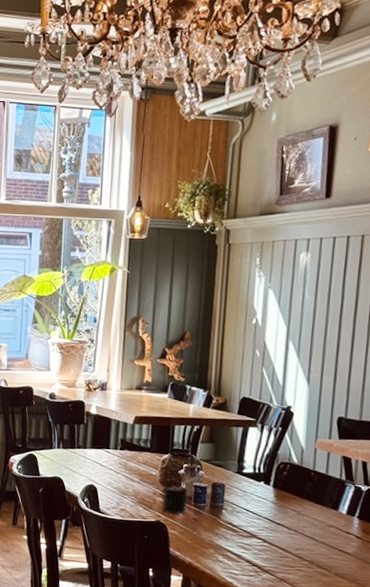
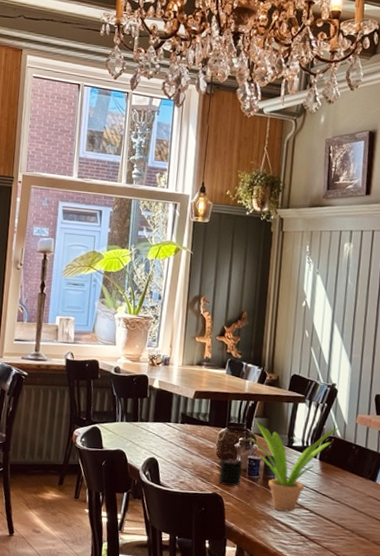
potted plant: none [195,446,296,542] -> present [250,421,339,512]

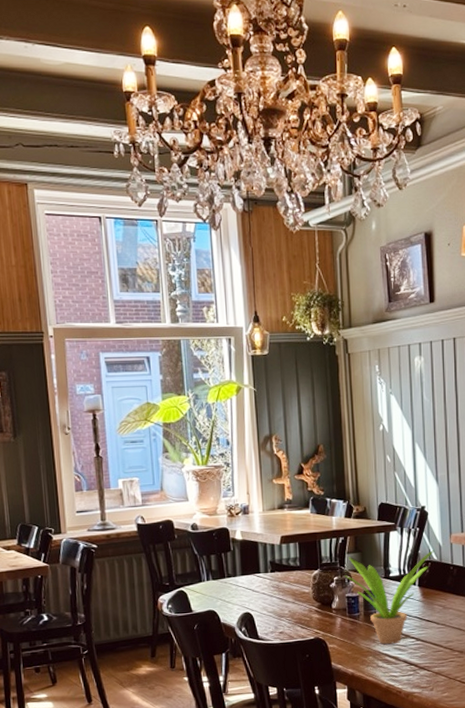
candle: present [218,452,243,486] -> none [317,591,343,628]

